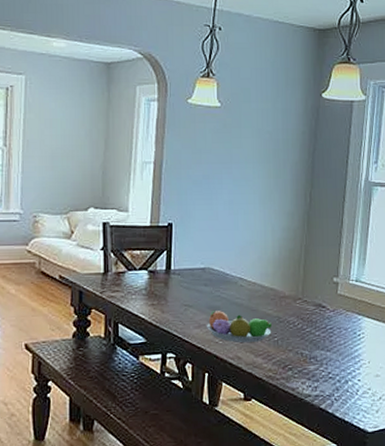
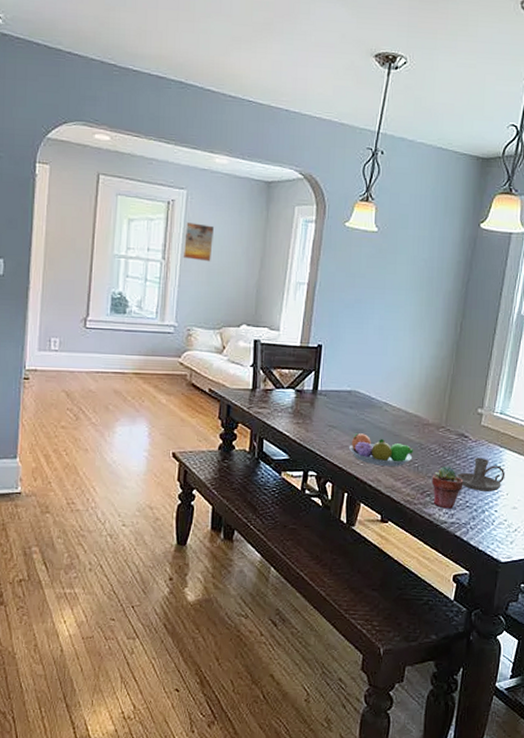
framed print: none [24,107,56,146] -> present [182,221,215,262]
potted succulent: none [292,338,325,383] -> present [431,466,464,510]
candle holder: none [316,327,366,361] -> present [455,457,506,492]

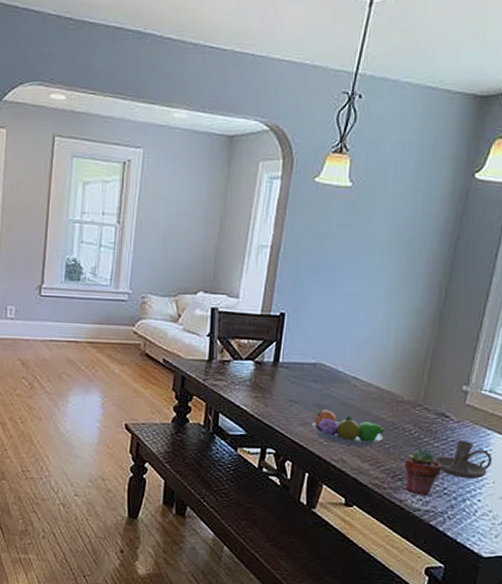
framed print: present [182,221,215,262] -> none [138,182,172,225]

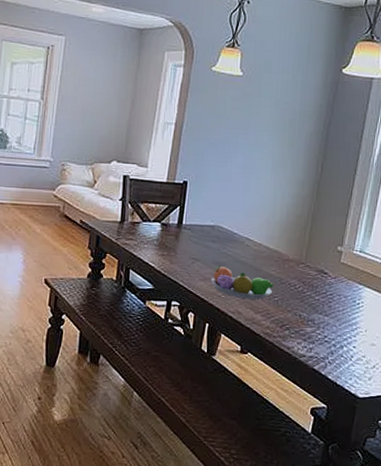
potted succulent: present [404,448,442,497] -> none [291,301,323,344]
candle holder: present [432,440,493,479] -> none [314,294,364,328]

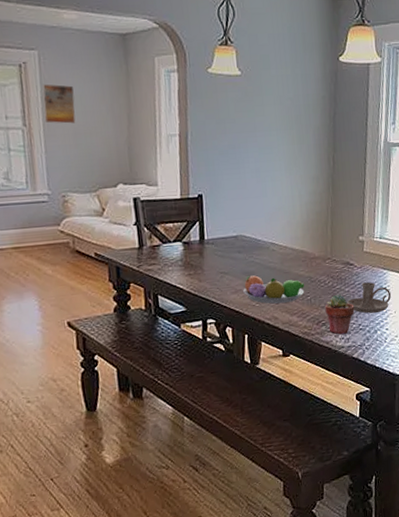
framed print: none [59,65,90,102] -> present [41,84,76,124]
potted succulent: none [291,301,323,344] -> present [324,295,355,336]
candle holder: none [314,294,364,328] -> present [346,282,392,314]

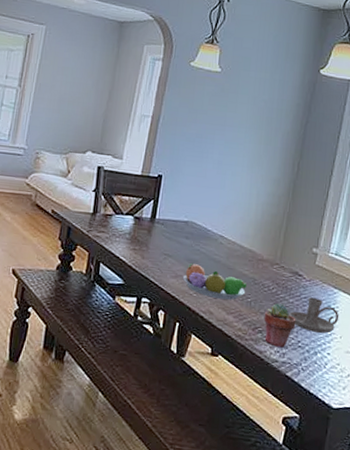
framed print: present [41,84,76,124] -> none [37,54,69,91]

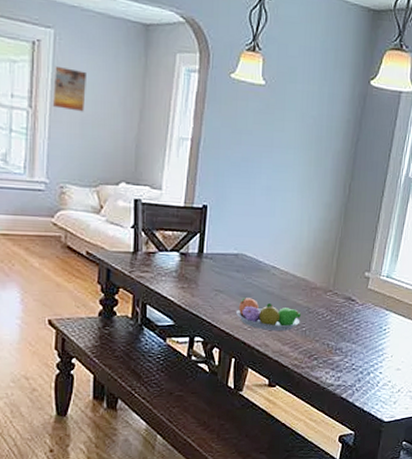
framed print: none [37,54,69,91] -> present [52,65,88,112]
potted succulent: present [264,303,296,349] -> none [319,330,350,373]
candle holder: present [288,297,339,334] -> none [342,321,391,354]

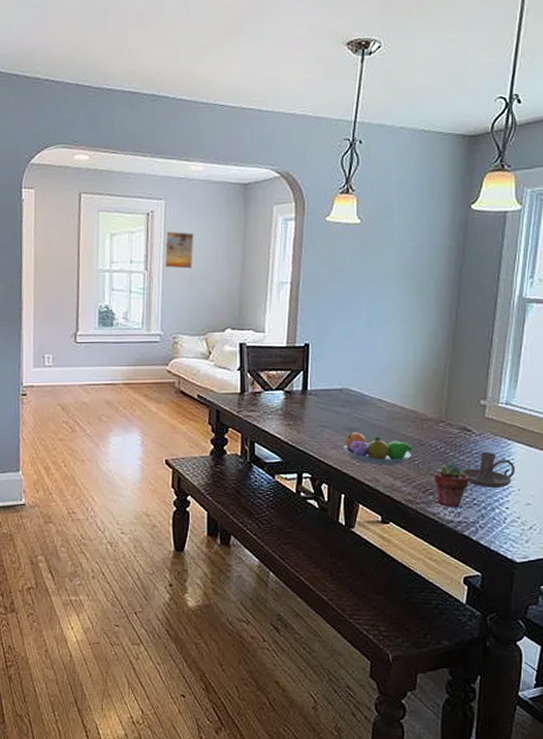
potted succulent: none [319,330,350,373] -> present [434,463,469,509]
candle holder: none [342,321,391,354] -> present [459,452,516,487]

